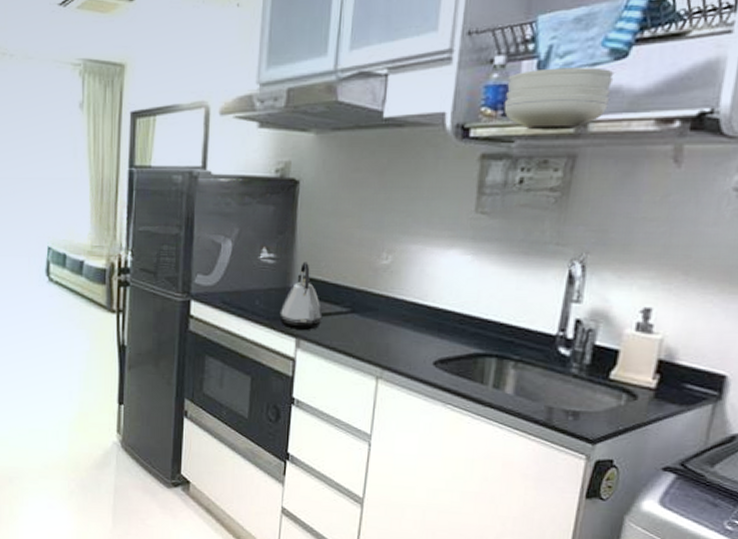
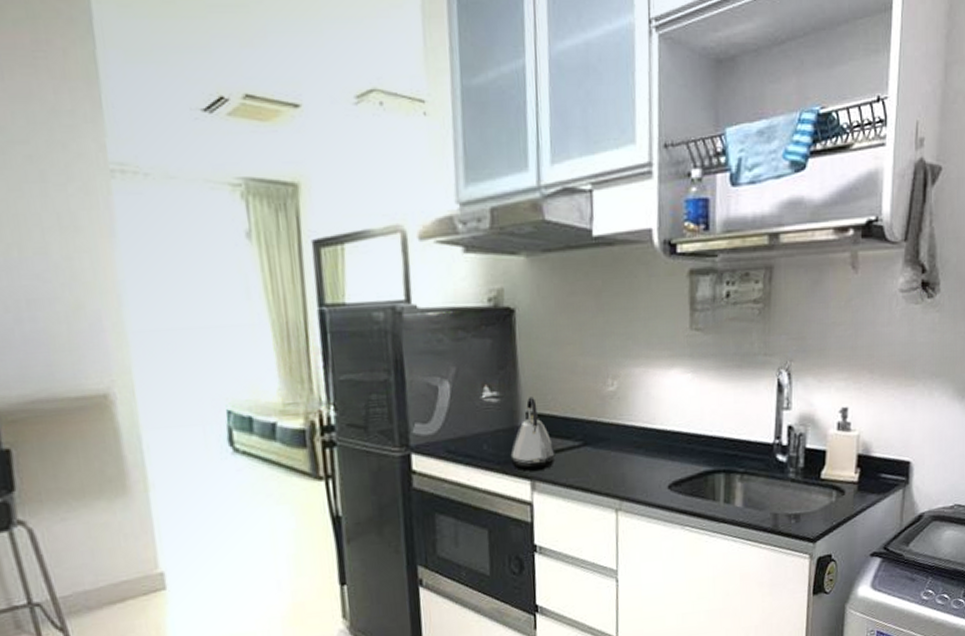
bowl: present [503,67,615,130] -> none [704,179,796,244]

